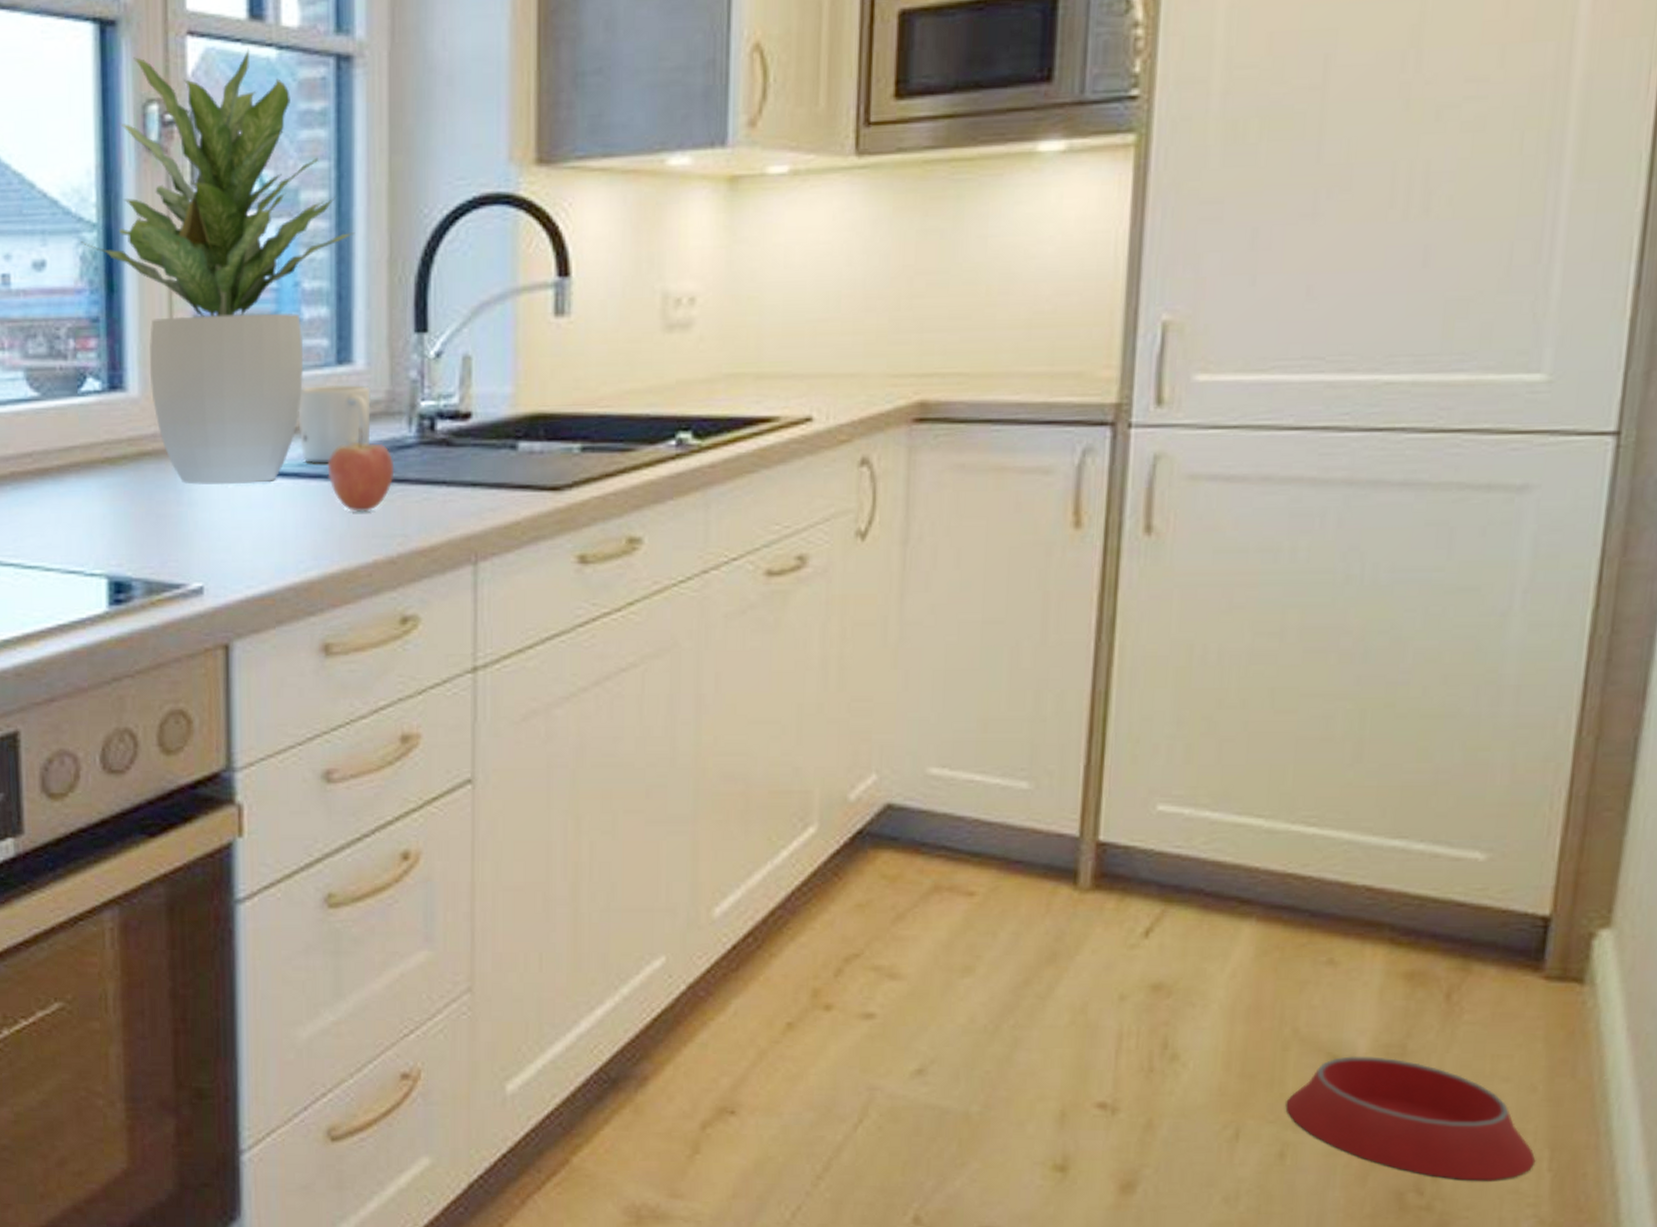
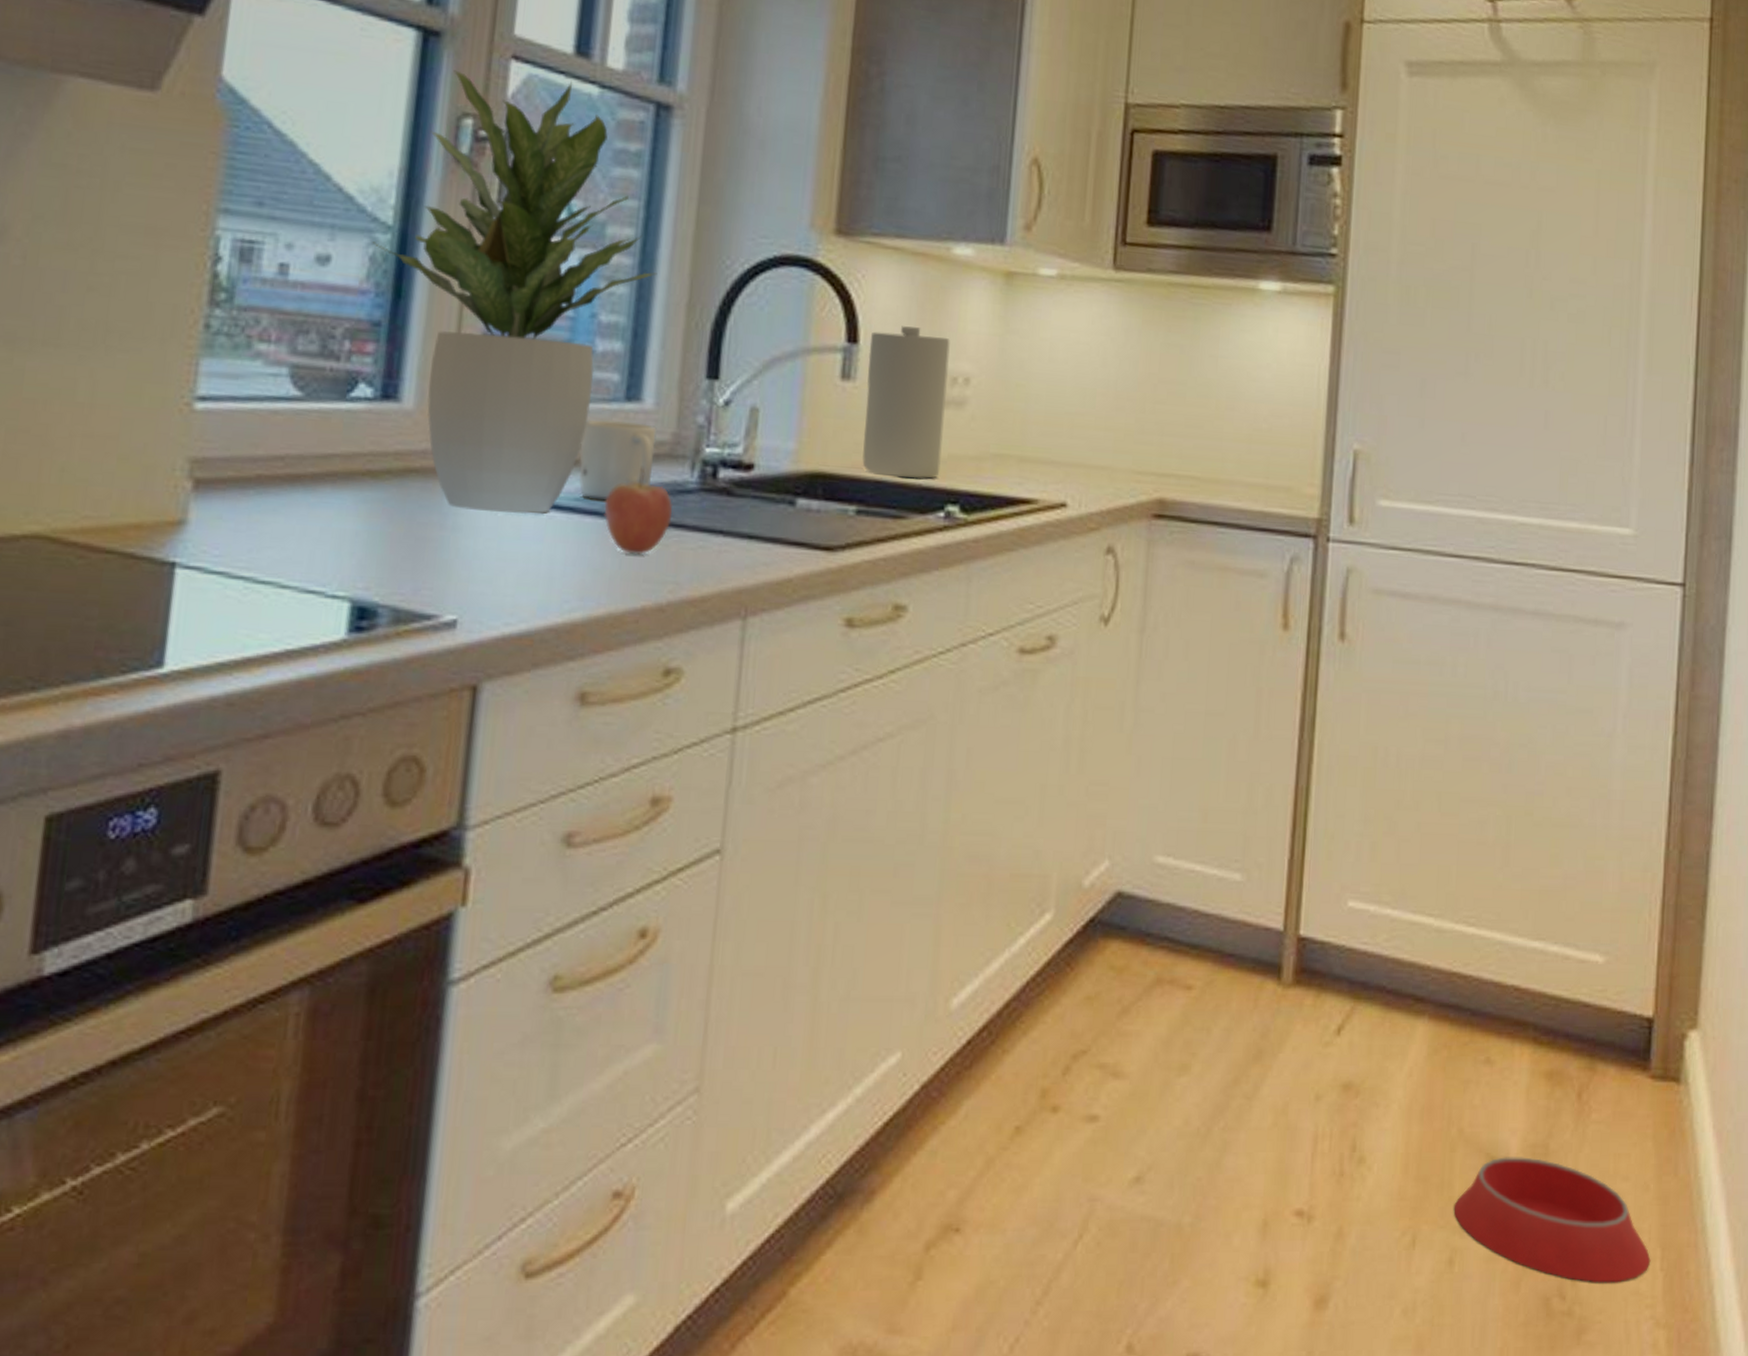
paper towel holder: none [582,251,671,409] -> present [862,326,950,479]

